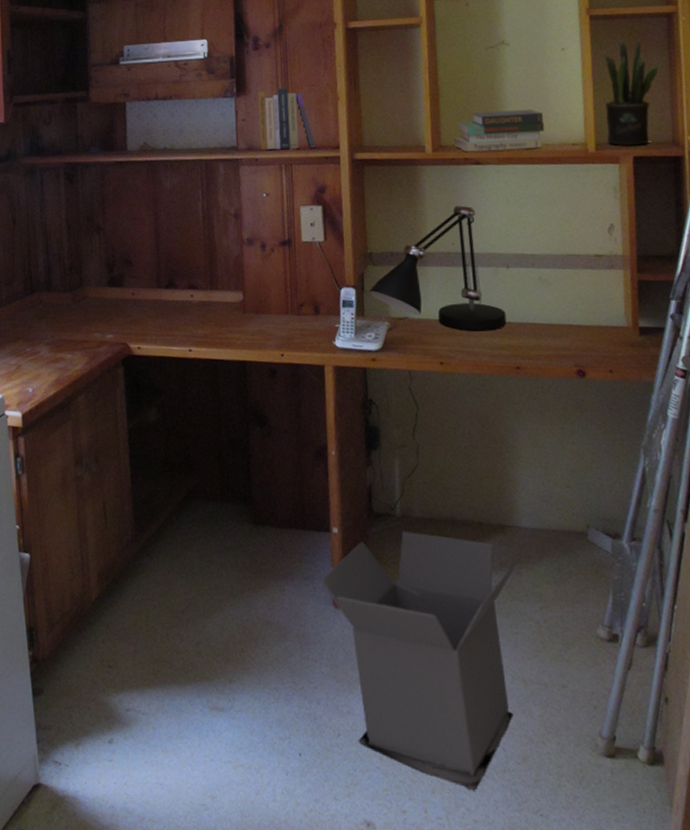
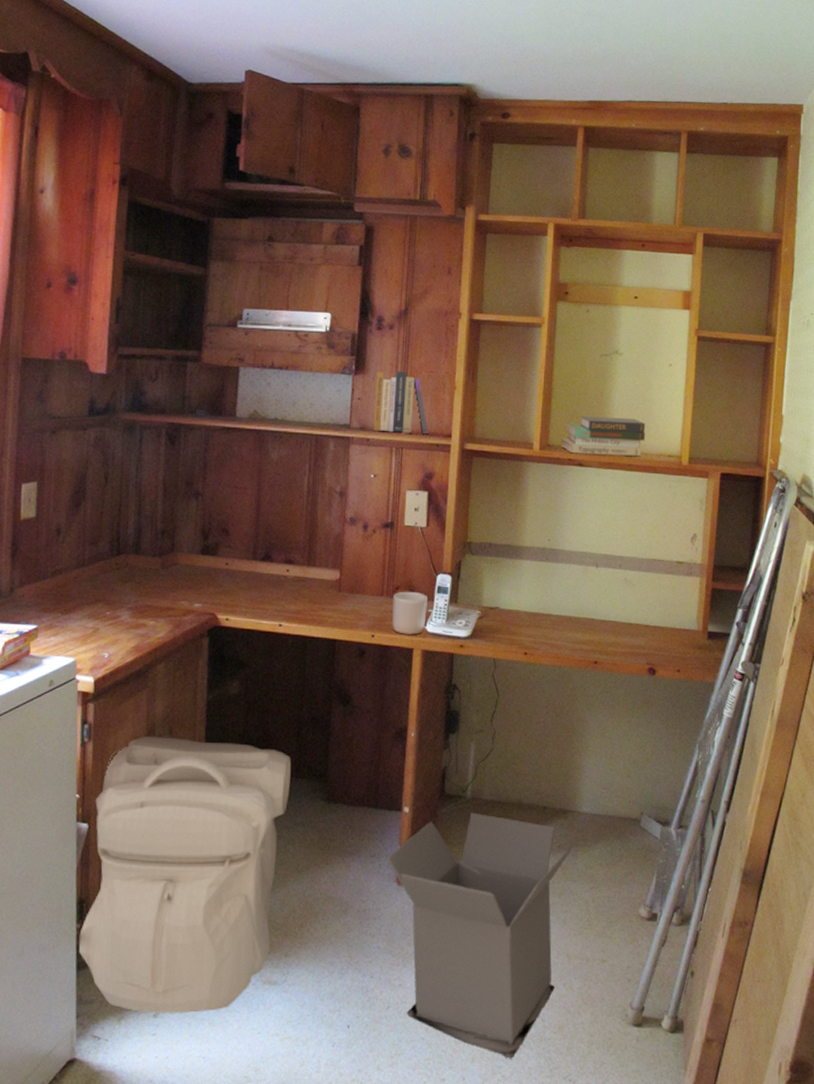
backpack: none [32,466,217,739] -> present [78,737,291,1013]
mug: none [298,307,335,352] -> present [392,591,429,635]
desk lamp: present [368,205,507,332] -> none [463,504,590,626]
potted plant: present [603,40,659,146] -> none [700,363,753,463]

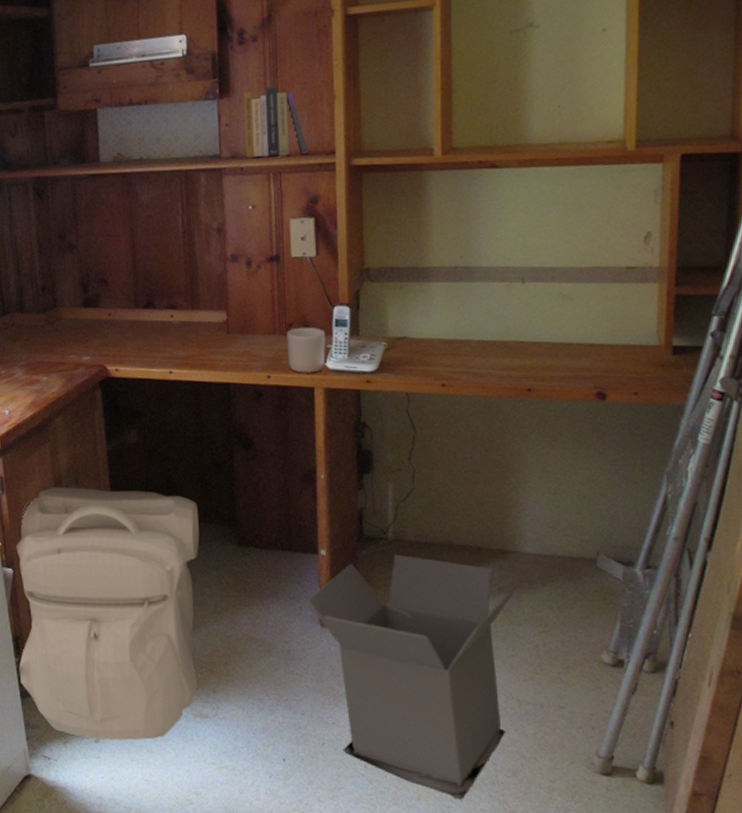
books: present [560,416,646,456] -> none [466,102,576,155]

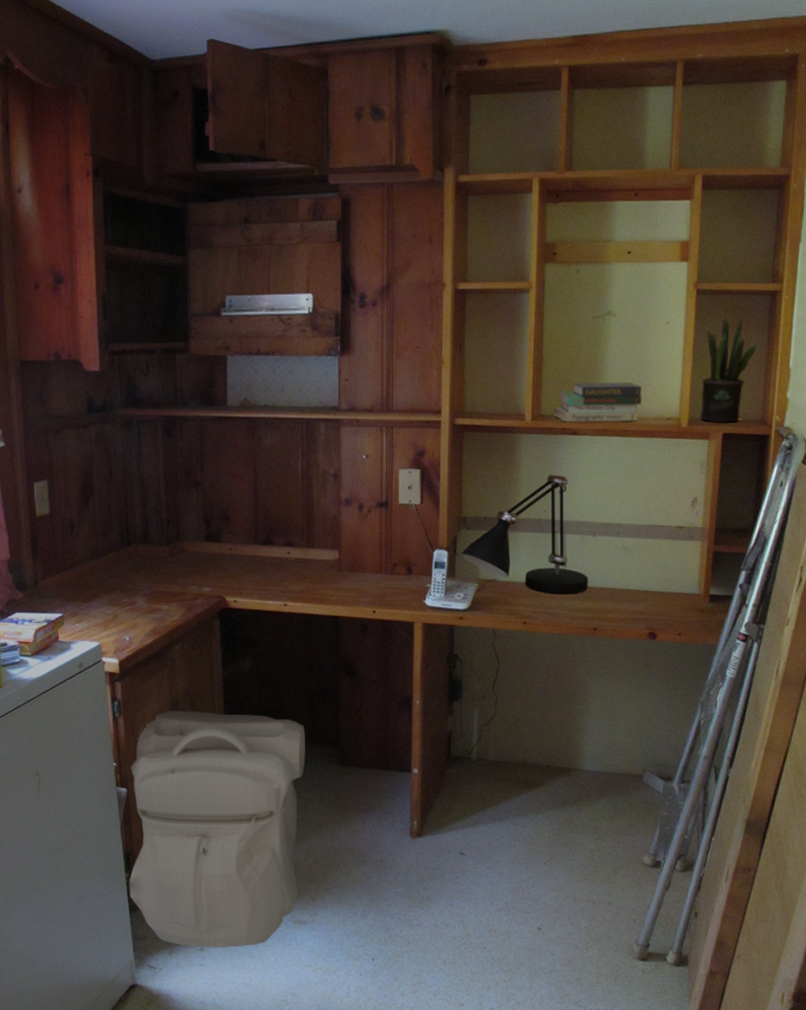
books: present [243,87,309,159] -> none [362,349,418,412]
mug: present [286,327,326,373] -> none [392,567,426,609]
cardboard box: present [307,554,514,800] -> none [399,772,576,988]
desk lamp: none [364,214,519,352] -> present [460,474,588,595]
books: none [466,102,576,155] -> present [552,382,642,423]
potted plant: none [650,15,721,142] -> present [700,317,757,423]

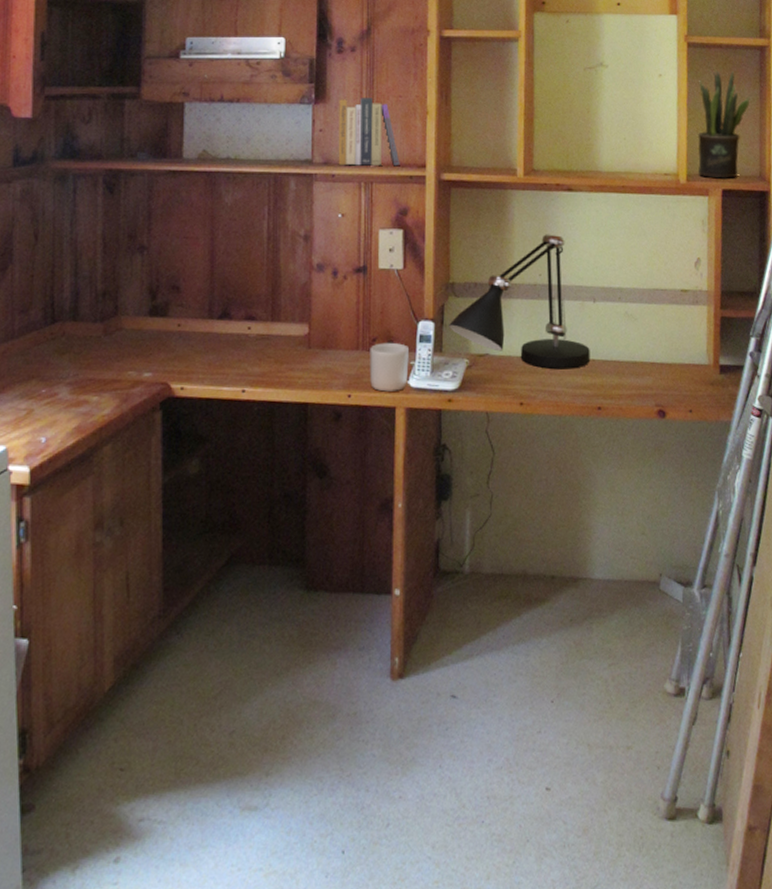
backpack: present [128,710,305,948] -> none [21,529,263,858]
books: none [362,349,418,412] -> present [338,98,400,167]
mug: none [392,567,426,609] -> present [370,342,410,392]
books: present [552,382,642,423] -> none [546,135,639,178]

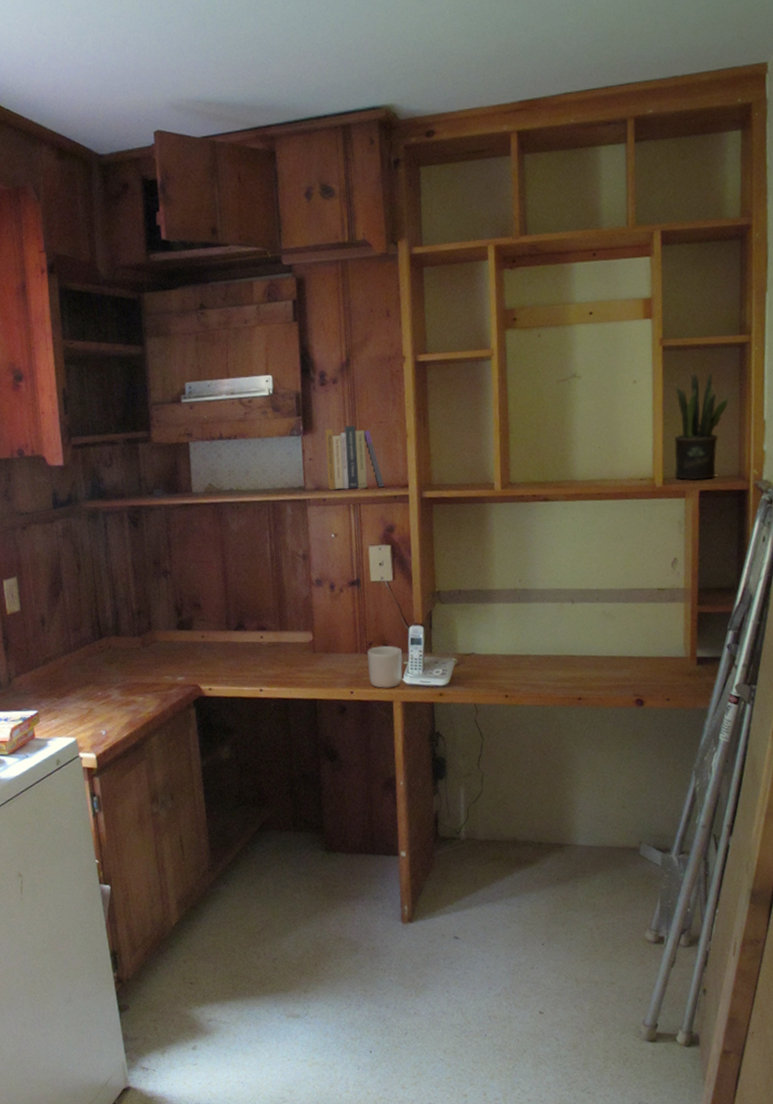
desk lamp: present [448,234,591,370] -> none [436,542,570,666]

